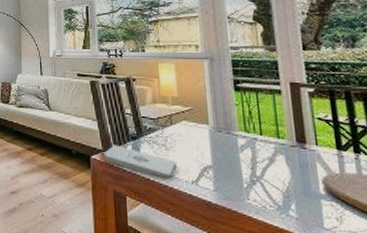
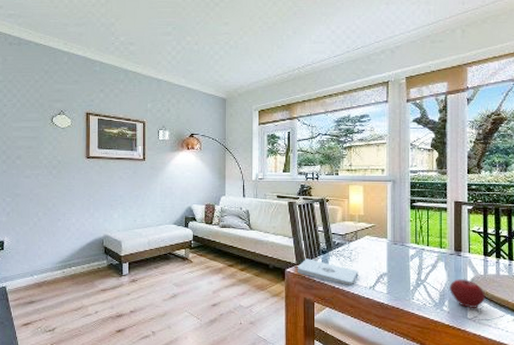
apple: none [294,176,347,217] -> present [449,278,486,309]

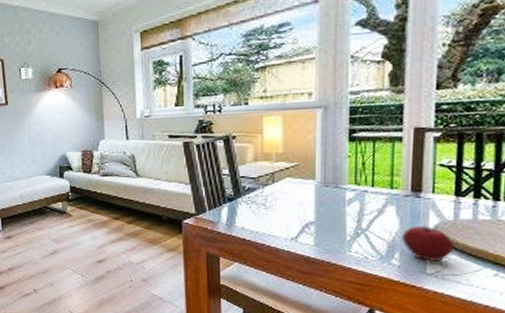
notepad: present [297,258,359,285] -> none [196,207,276,237]

